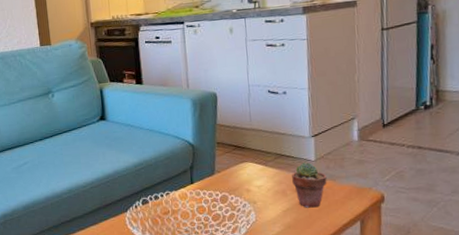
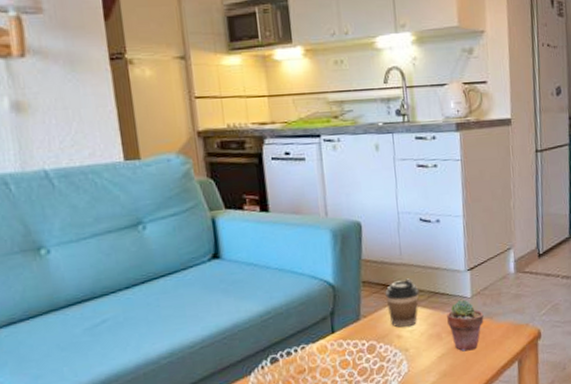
coffee cup: none [236,141,267,184] -> present [385,278,419,328]

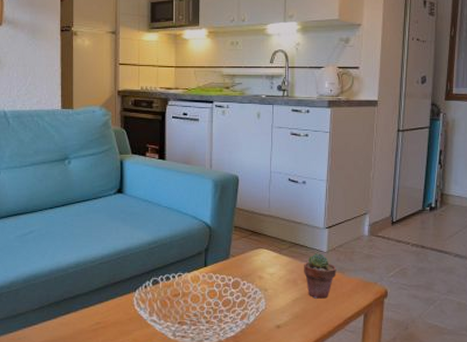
coffee cup: present [385,278,419,328] -> none [253,229,282,271]

